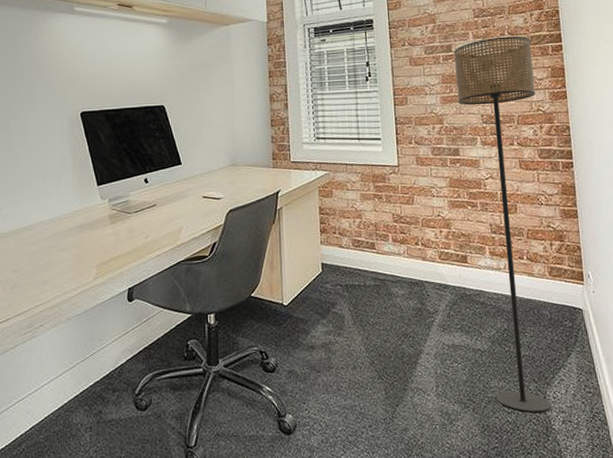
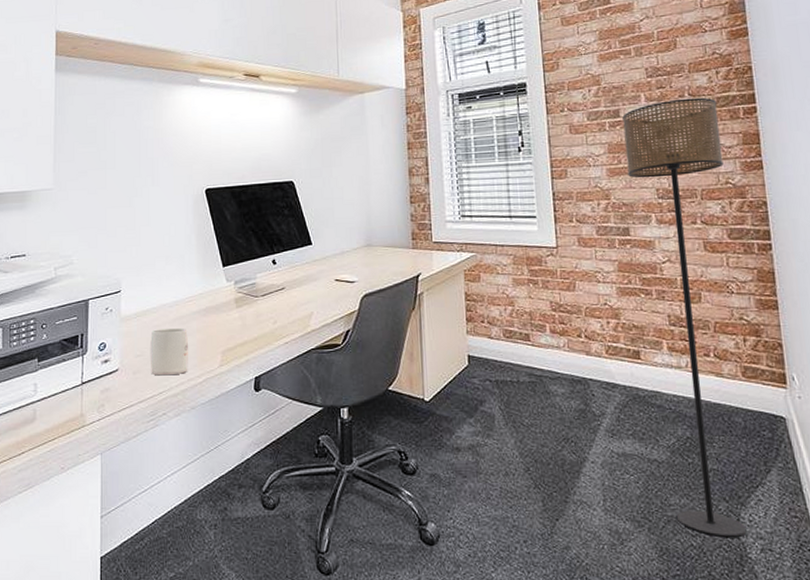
mug: none [26,244,65,290] -> present [149,328,189,376]

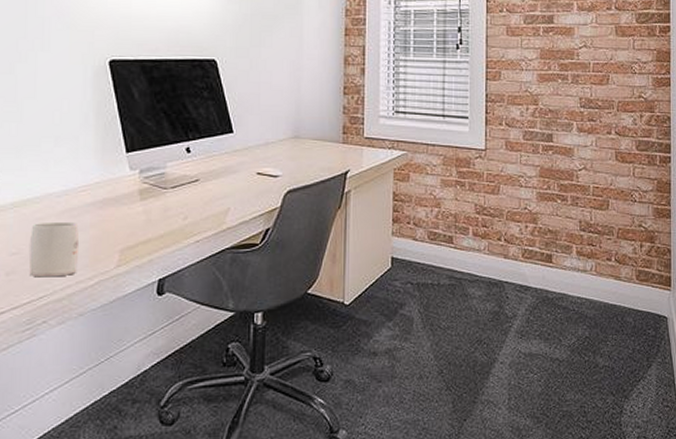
floor lamp: present [622,97,747,538] -> none [556,11,639,429]

